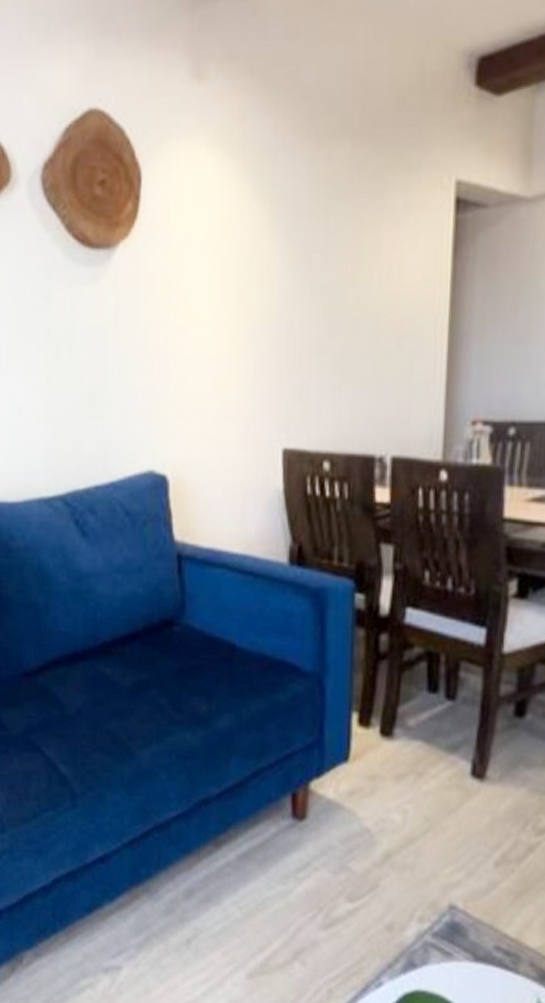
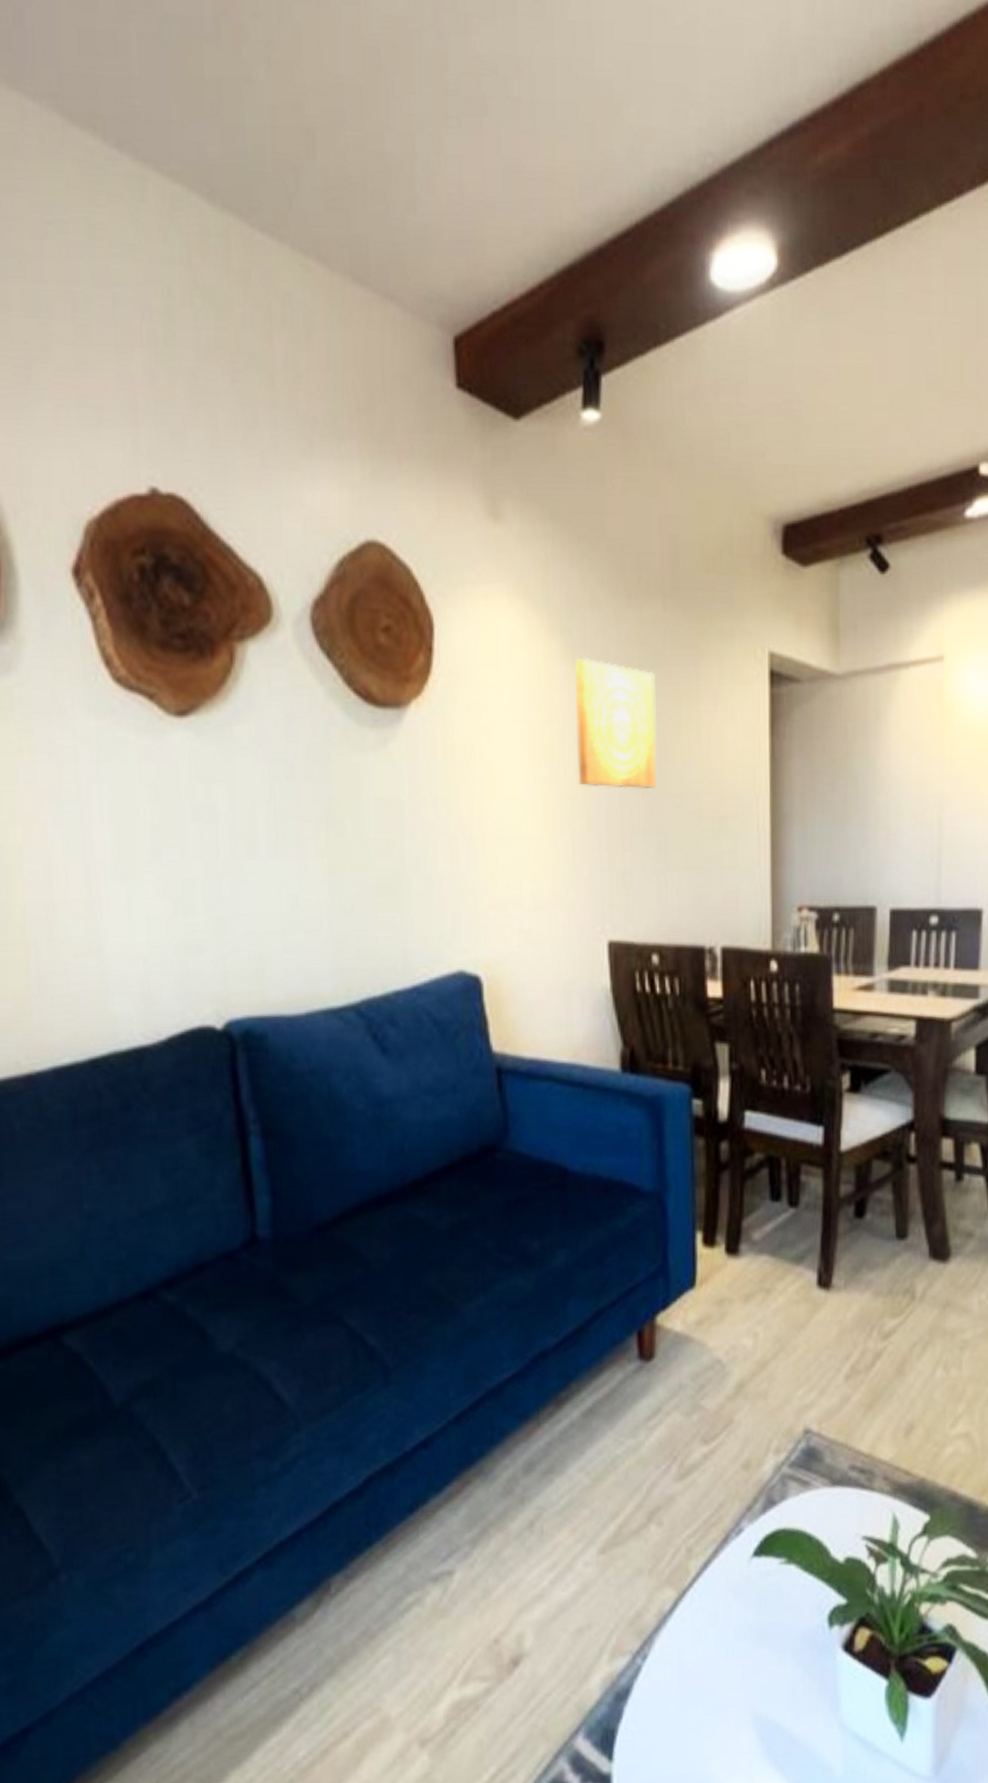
wall art: none [263,196,340,312] -> present [575,657,657,788]

